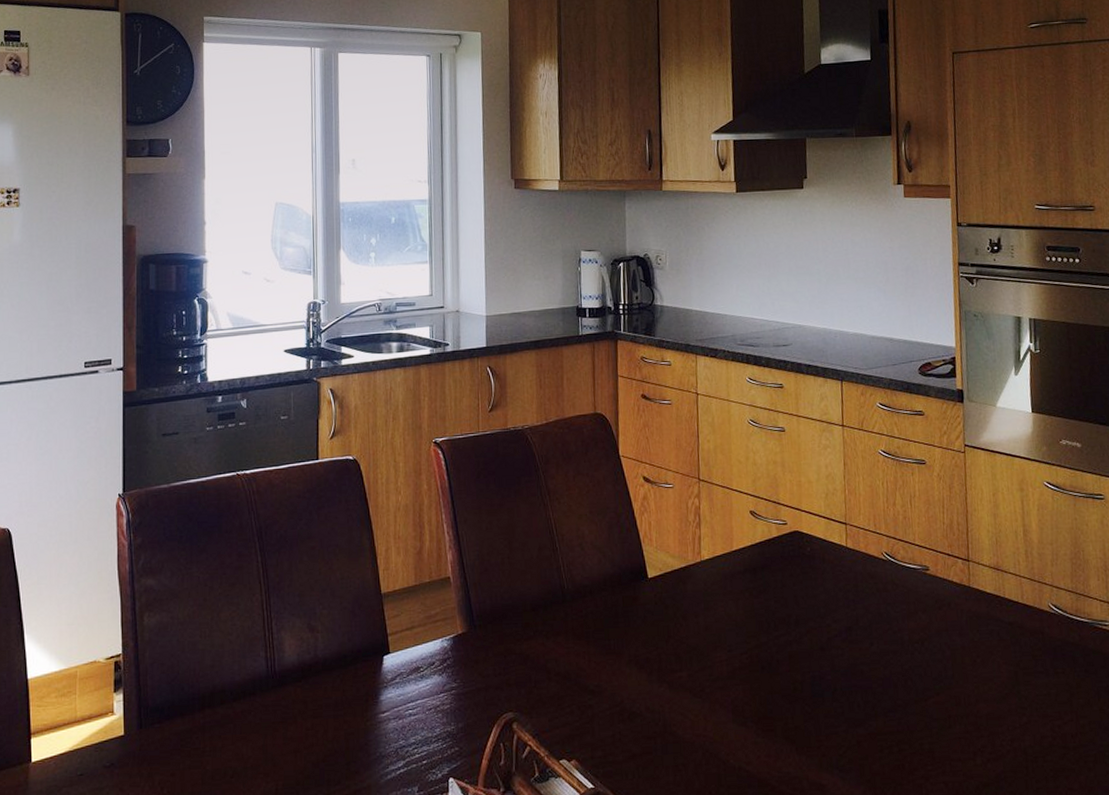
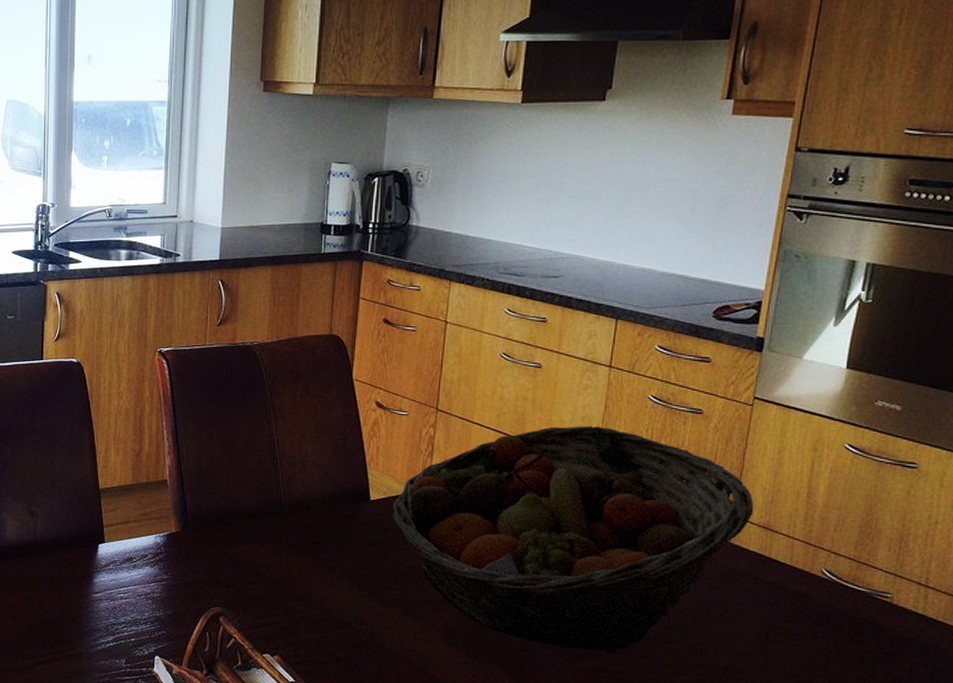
fruit basket: none [669,483,984,714] -> present [392,425,754,654]

